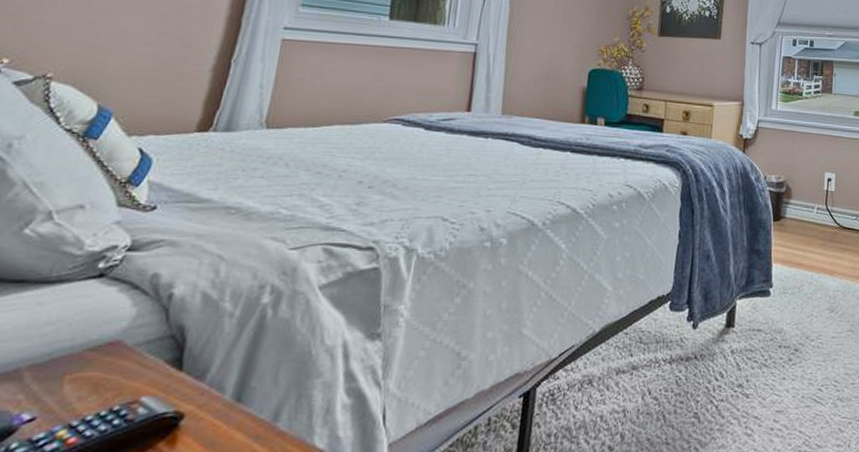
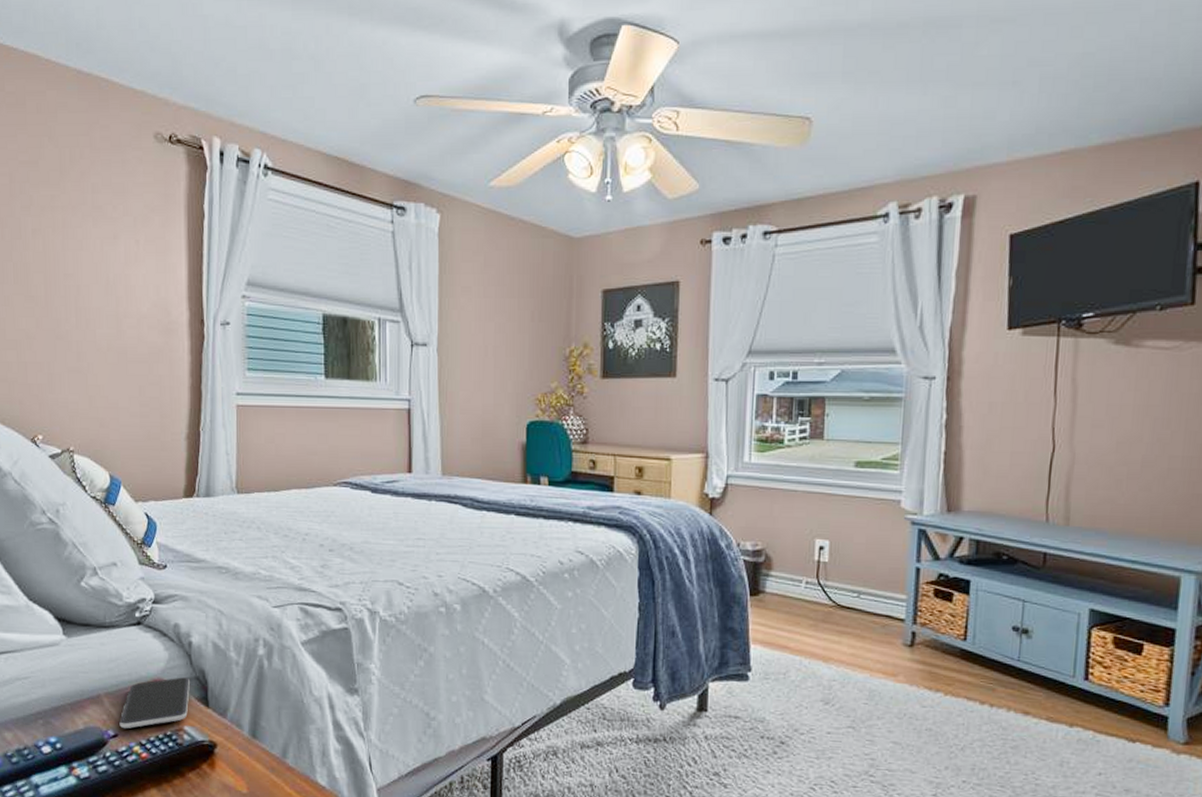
smartphone: none [41,336,161,408] -> present [119,677,190,729]

